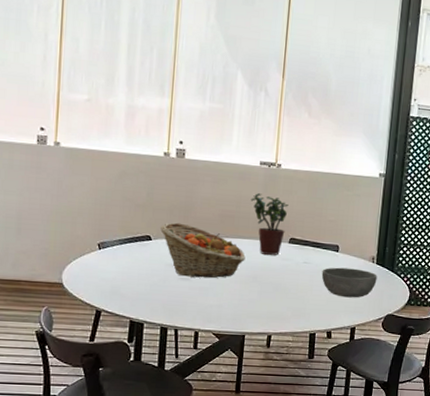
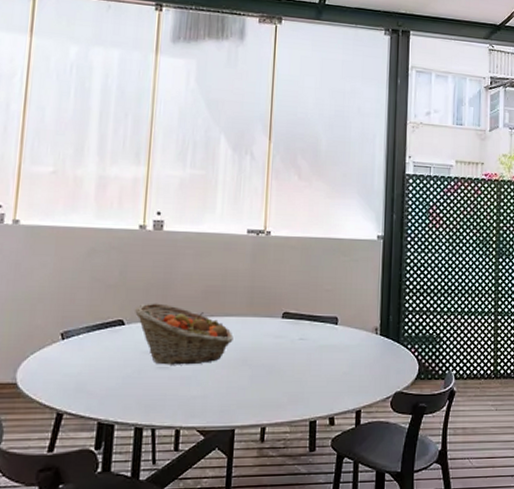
potted plant: present [250,193,289,255] -> none [237,264,280,333]
bowl: present [321,267,377,298] -> none [320,342,382,376]

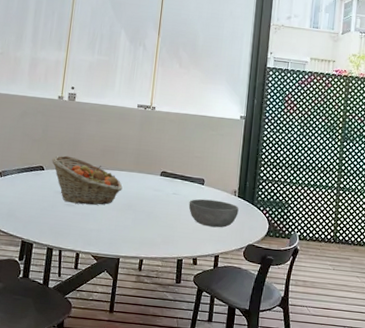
bowl: none [320,342,382,376] -> present [188,199,239,228]

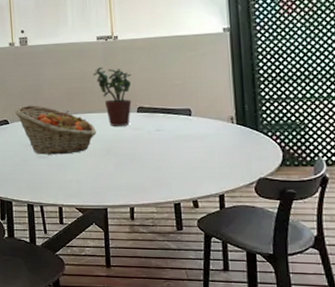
potted plant: none [128,131,161,187] -> present [93,67,132,126]
bowl: present [188,199,239,228] -> none [176,131,241,163]

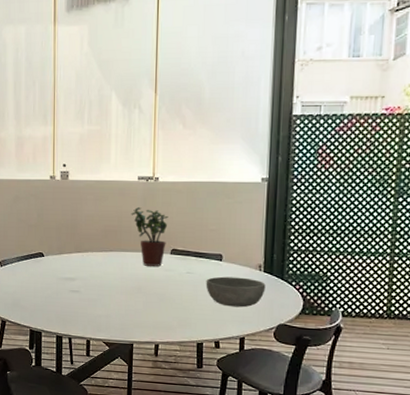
fruit basket: present [15,105,96,155] -> none [51,239,129,290]
bowl: none [176,131,241,163] -> present [206,276,266,308]

